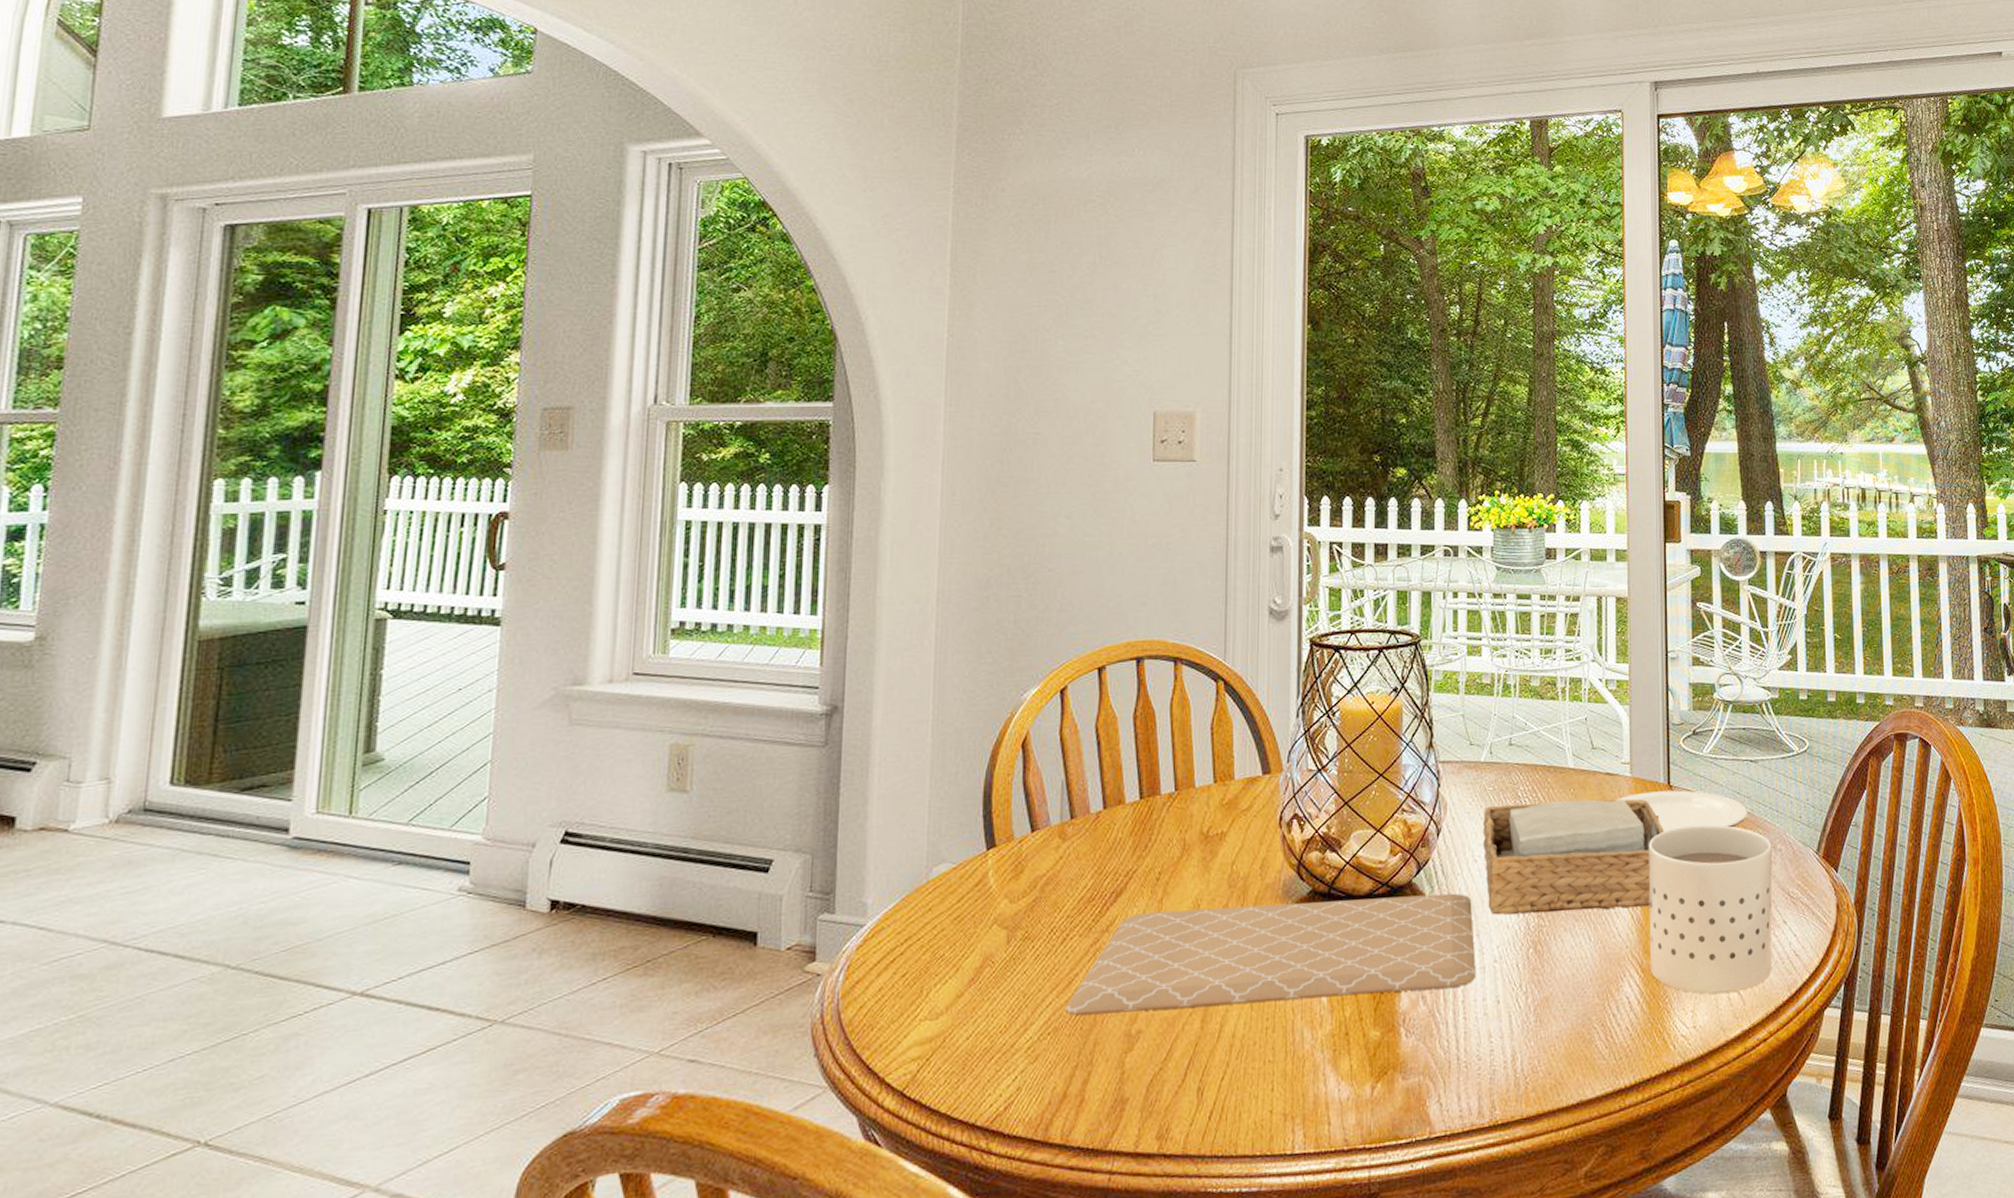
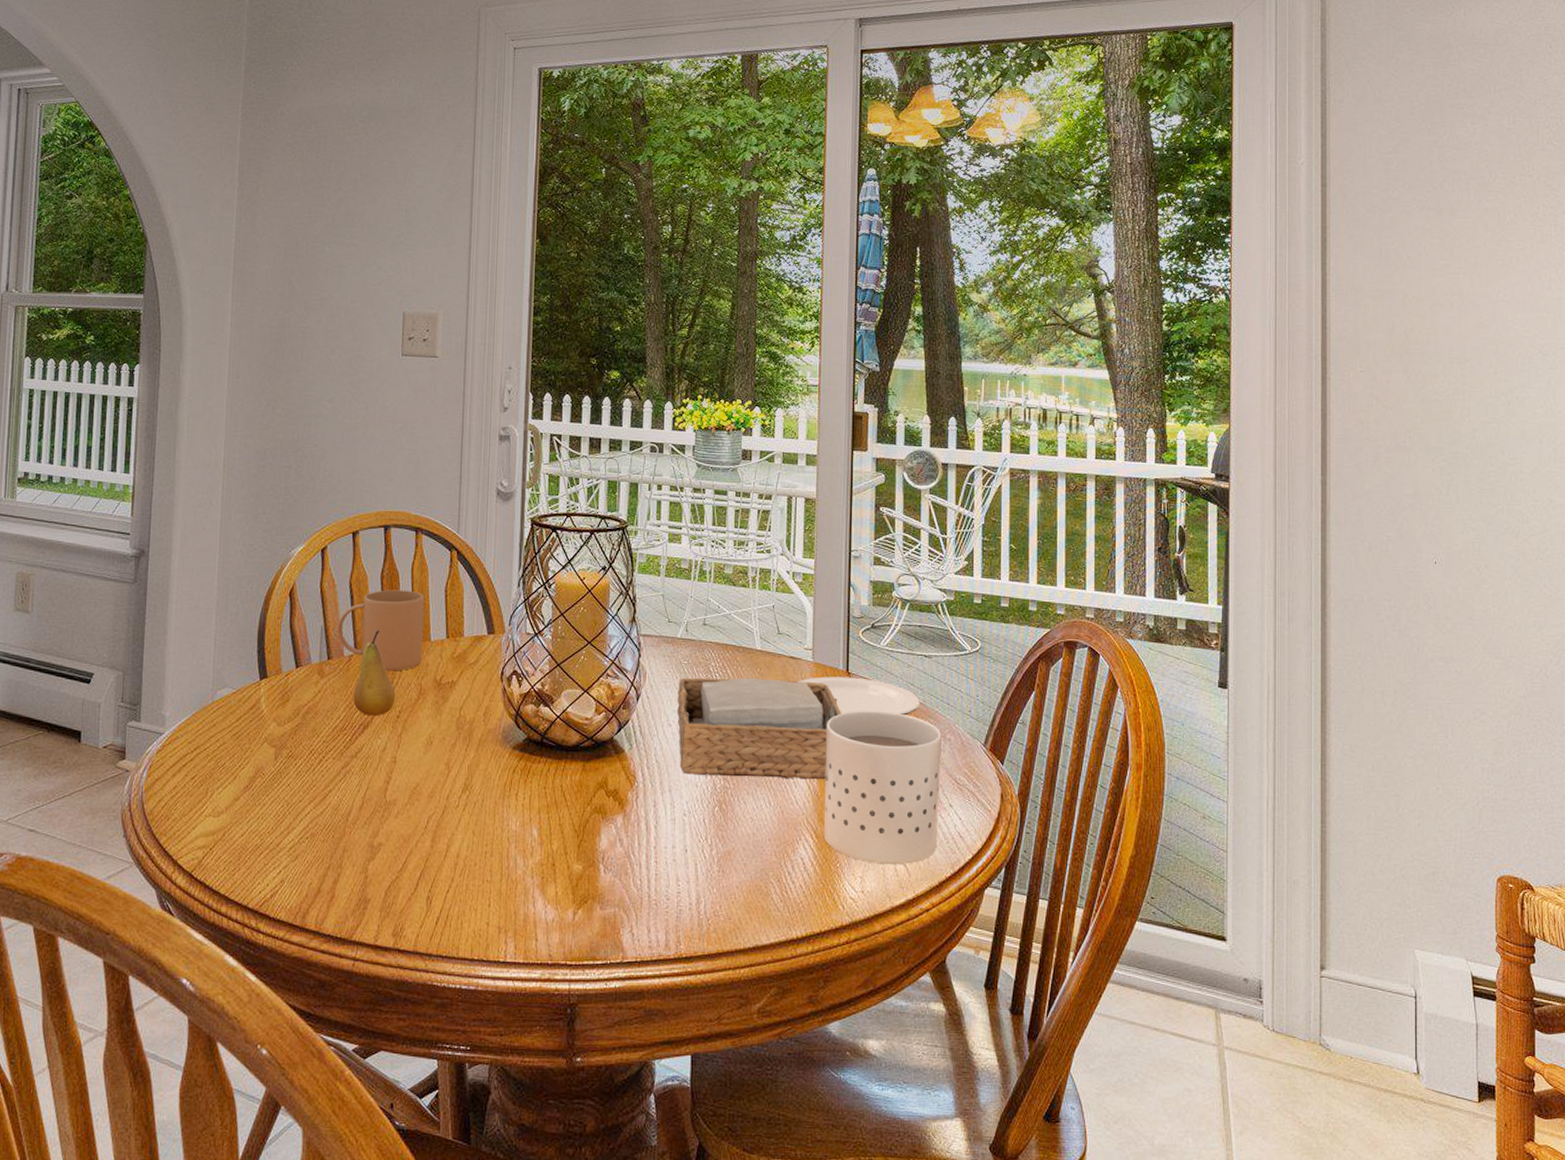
placemat: present [1065,893,1475,1016] -> none [320,744,667,834]
mug: none [1081,730,1186,827] -> present [337,590,424,671]
fruit: none [1102,779,1154,882] -> present [353,629,396,717]

